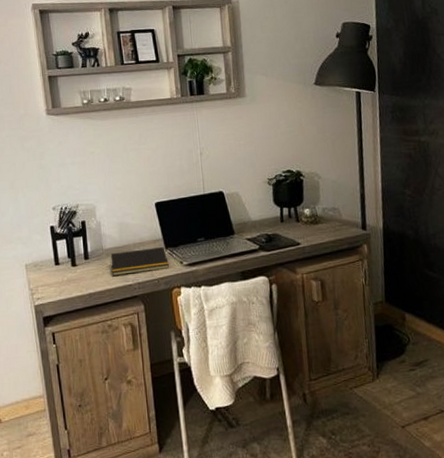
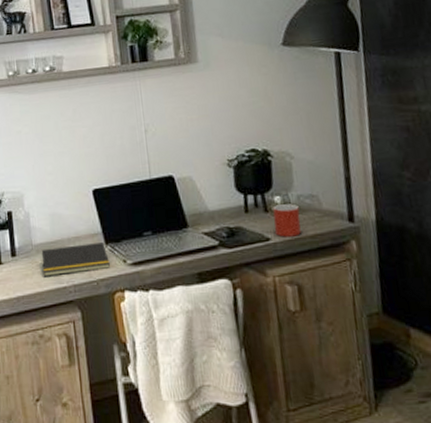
mug: none [303,215,325,242] -> present [272,204,301,237]

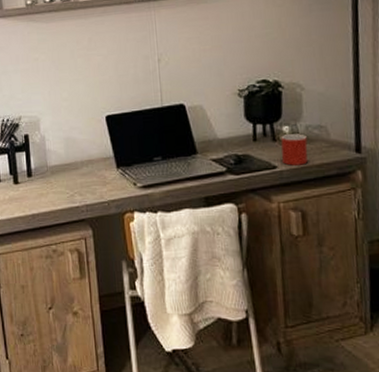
notepad: present [41,242,110,277] -> none [56,166,121,197]

